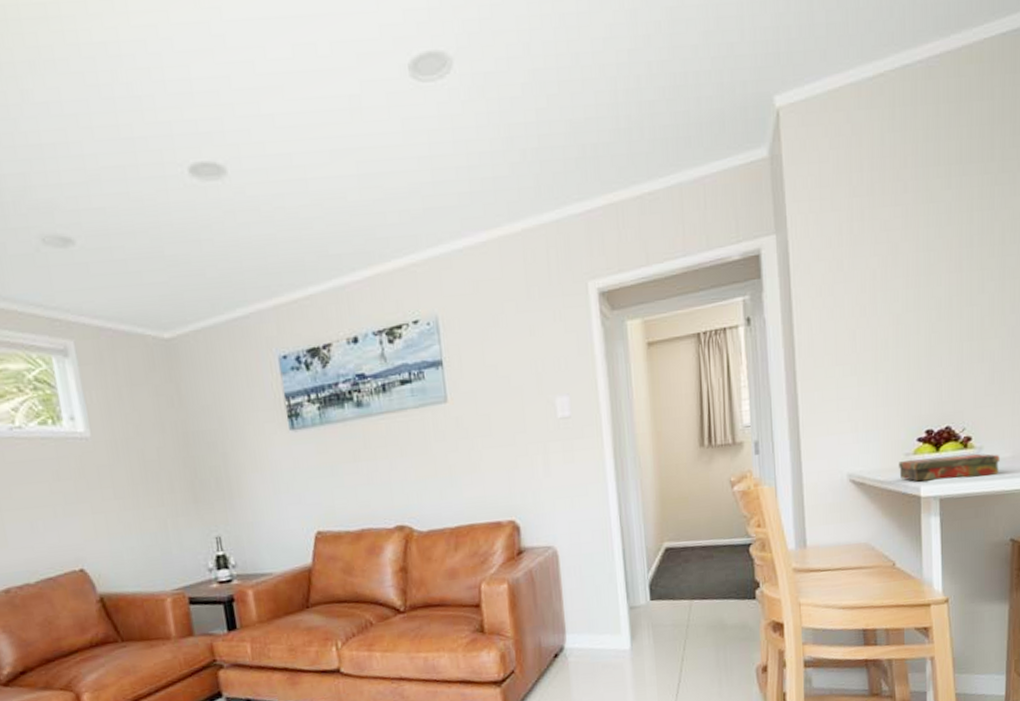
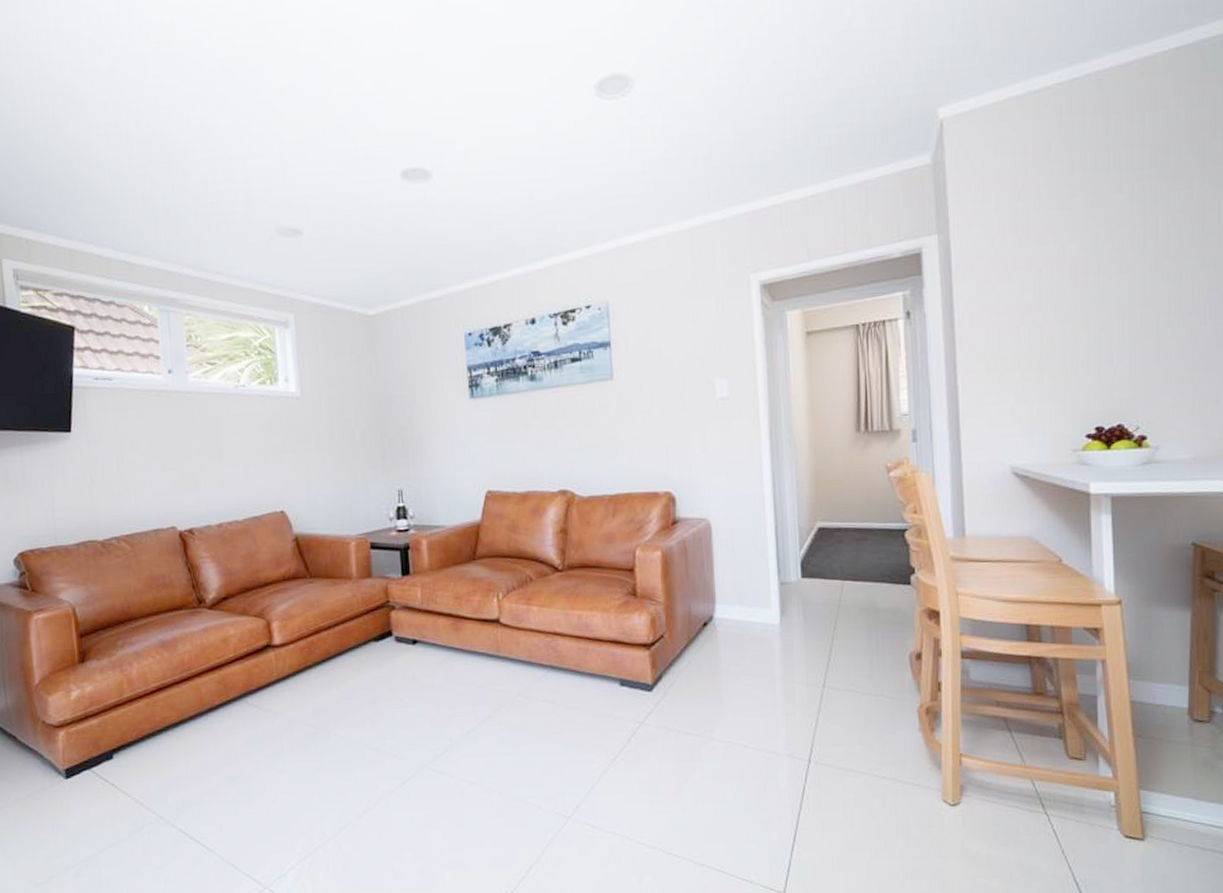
book: present [899,453,1000,482] -> none [1066,453,1179,478]

